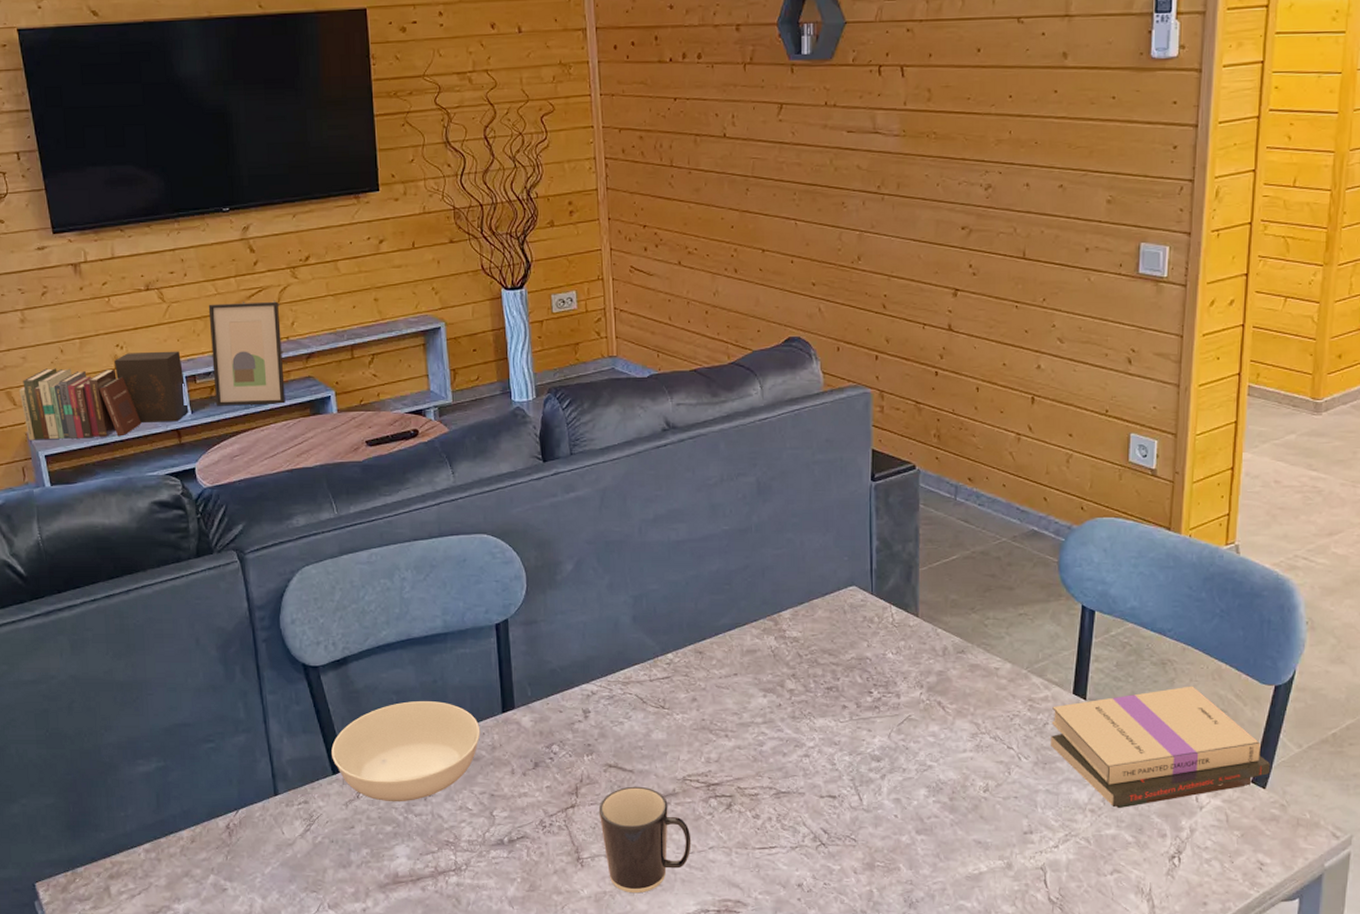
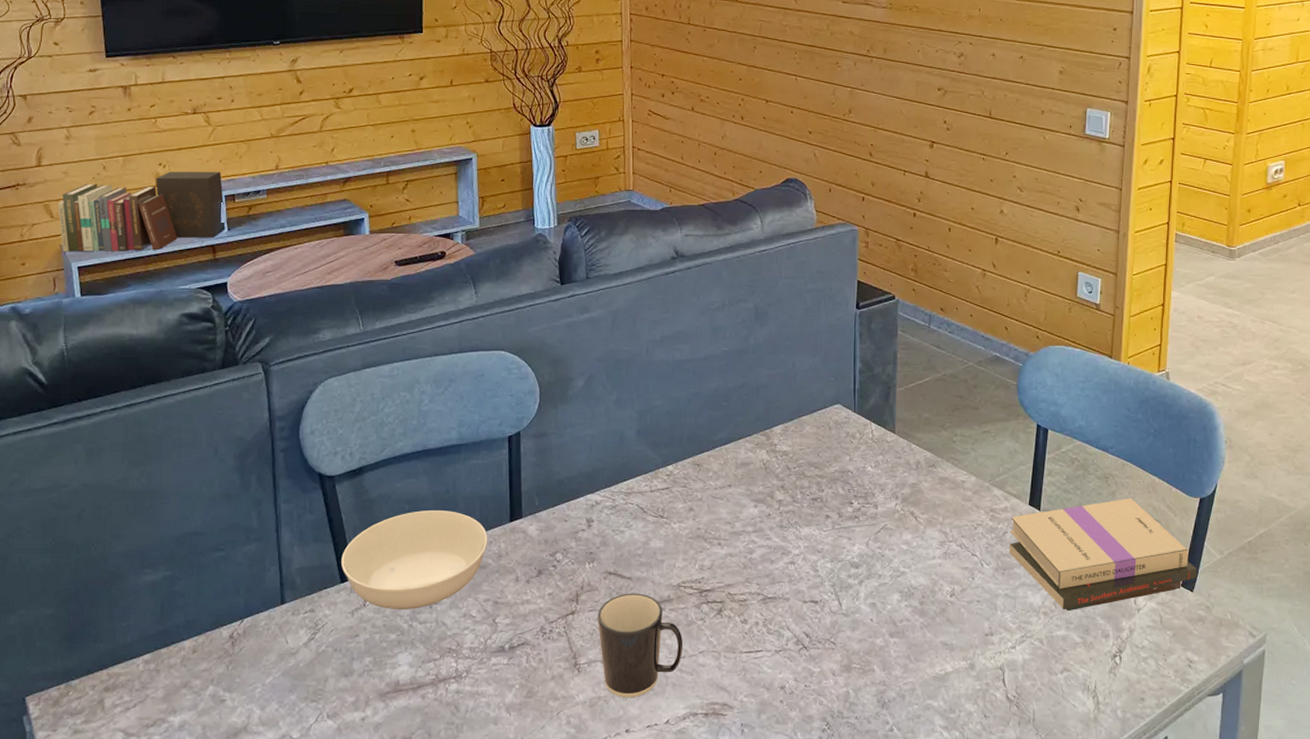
picture frame: present [208,300,286,406] -> none [252,127,323,225]

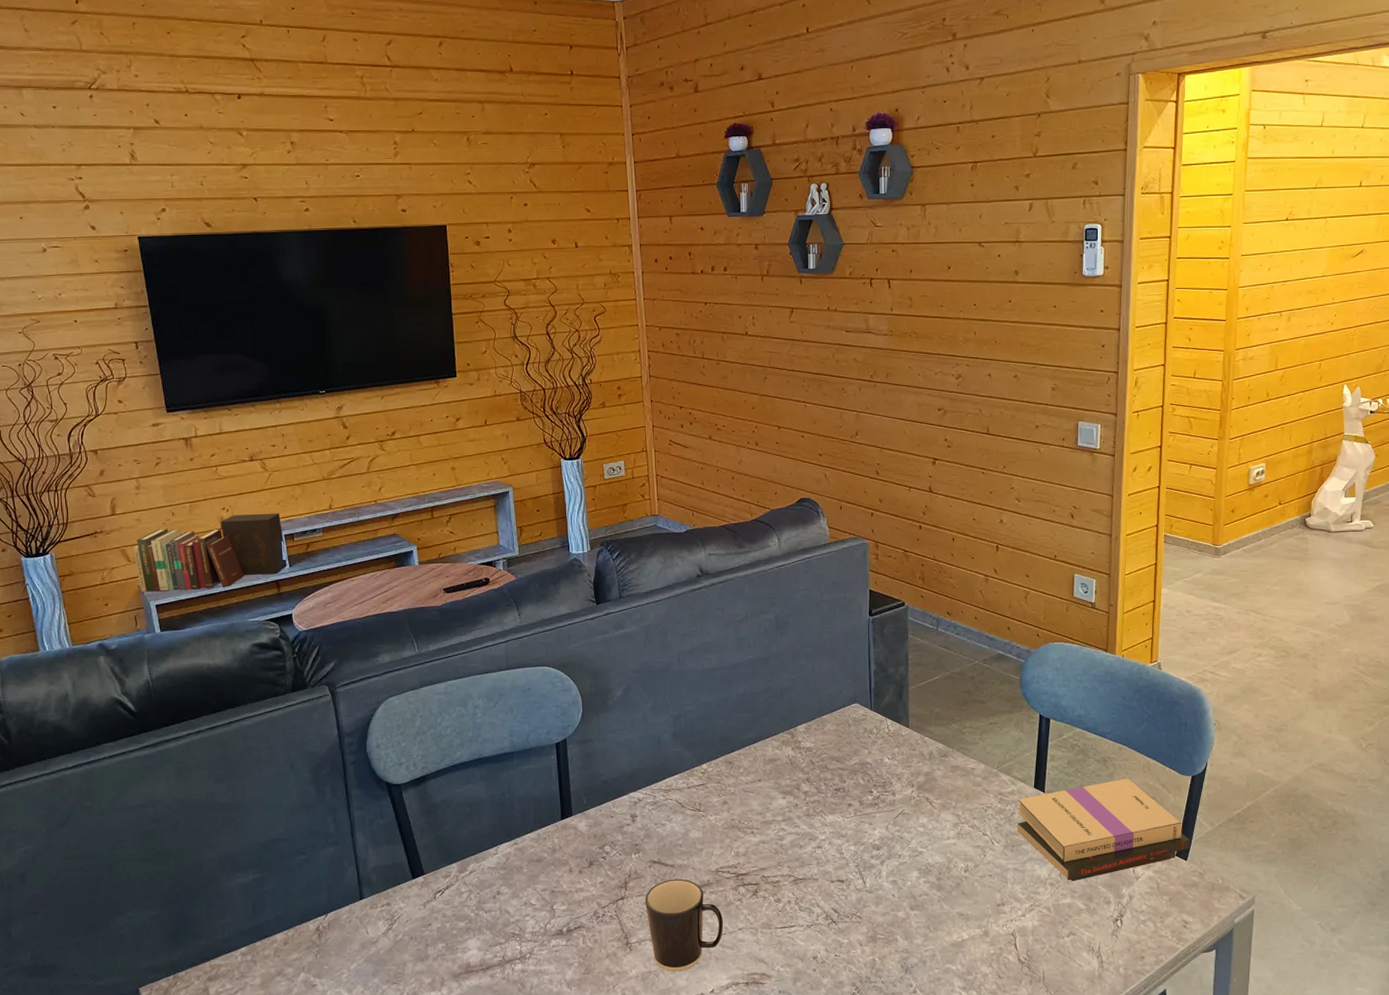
bowl: present [341,510,488,610] -> none [411,811,543,901]

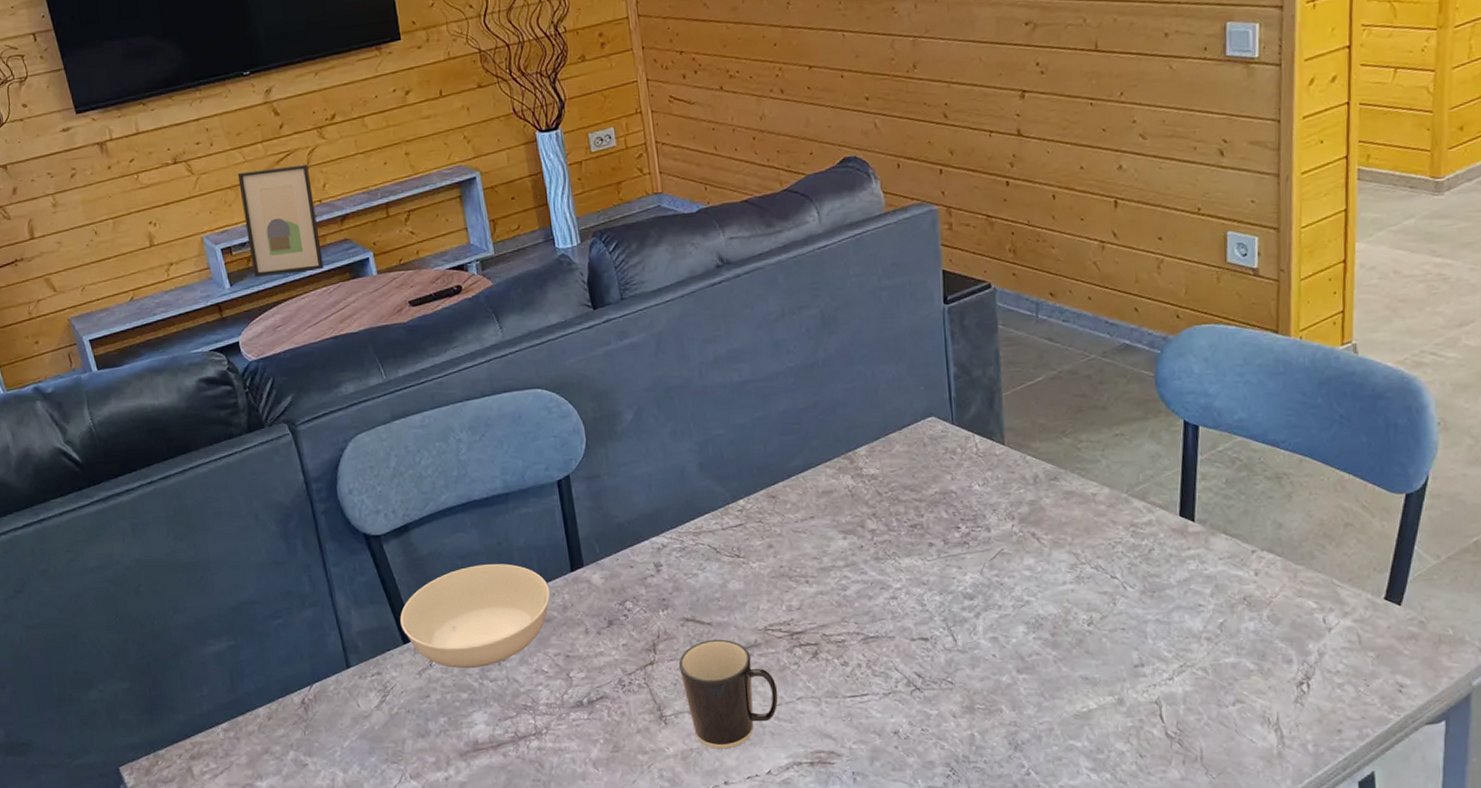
books: present [133,528,244,592] -> none [57,248,181,326]
decorative box: present [221,513,287,575] -> none [149,223,228,300]
picture frame: none [305,469,373,560] -> present [237,163,324,277]
bowl: none [411,811,543,901] -> present [400,564,551,669]
books: present [1017,778,1191,881] -> none [1157,499,1406,634]

